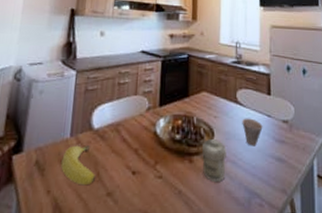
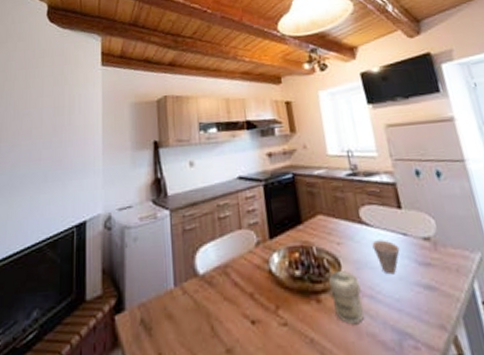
banana: present [61,145,96,186] -> none [169,295,211,344]

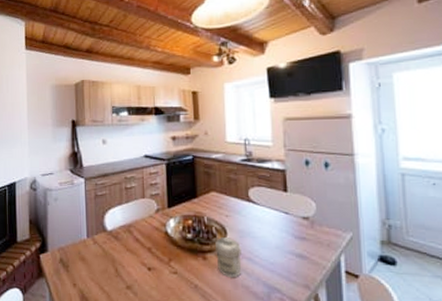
cup: present [372,240,400,275] -> none [256,216,280,244]

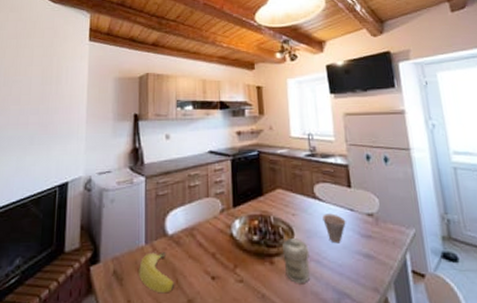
banana: none [82,245,115,280] -> present [139,252,175,294]
cup: none [256,216,280,244] -> present [322,213,346,244]

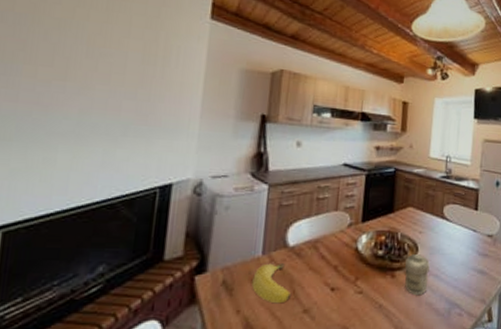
cup: present [322,213,346,244] -> none [447,233,468,260]

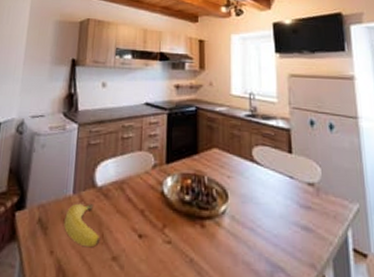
jar: present [405,254,430,295] -> none [215,202,243,251]

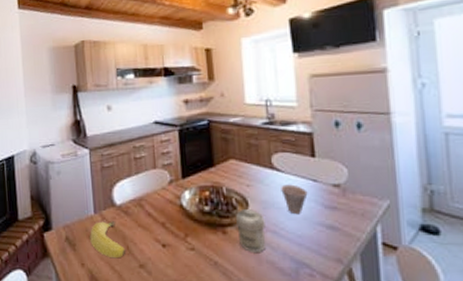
jar: none [215,202,243,251] -> present [236,209,265,252]
cup: none [260,179,284,212] -> present [281,184,308,215]

